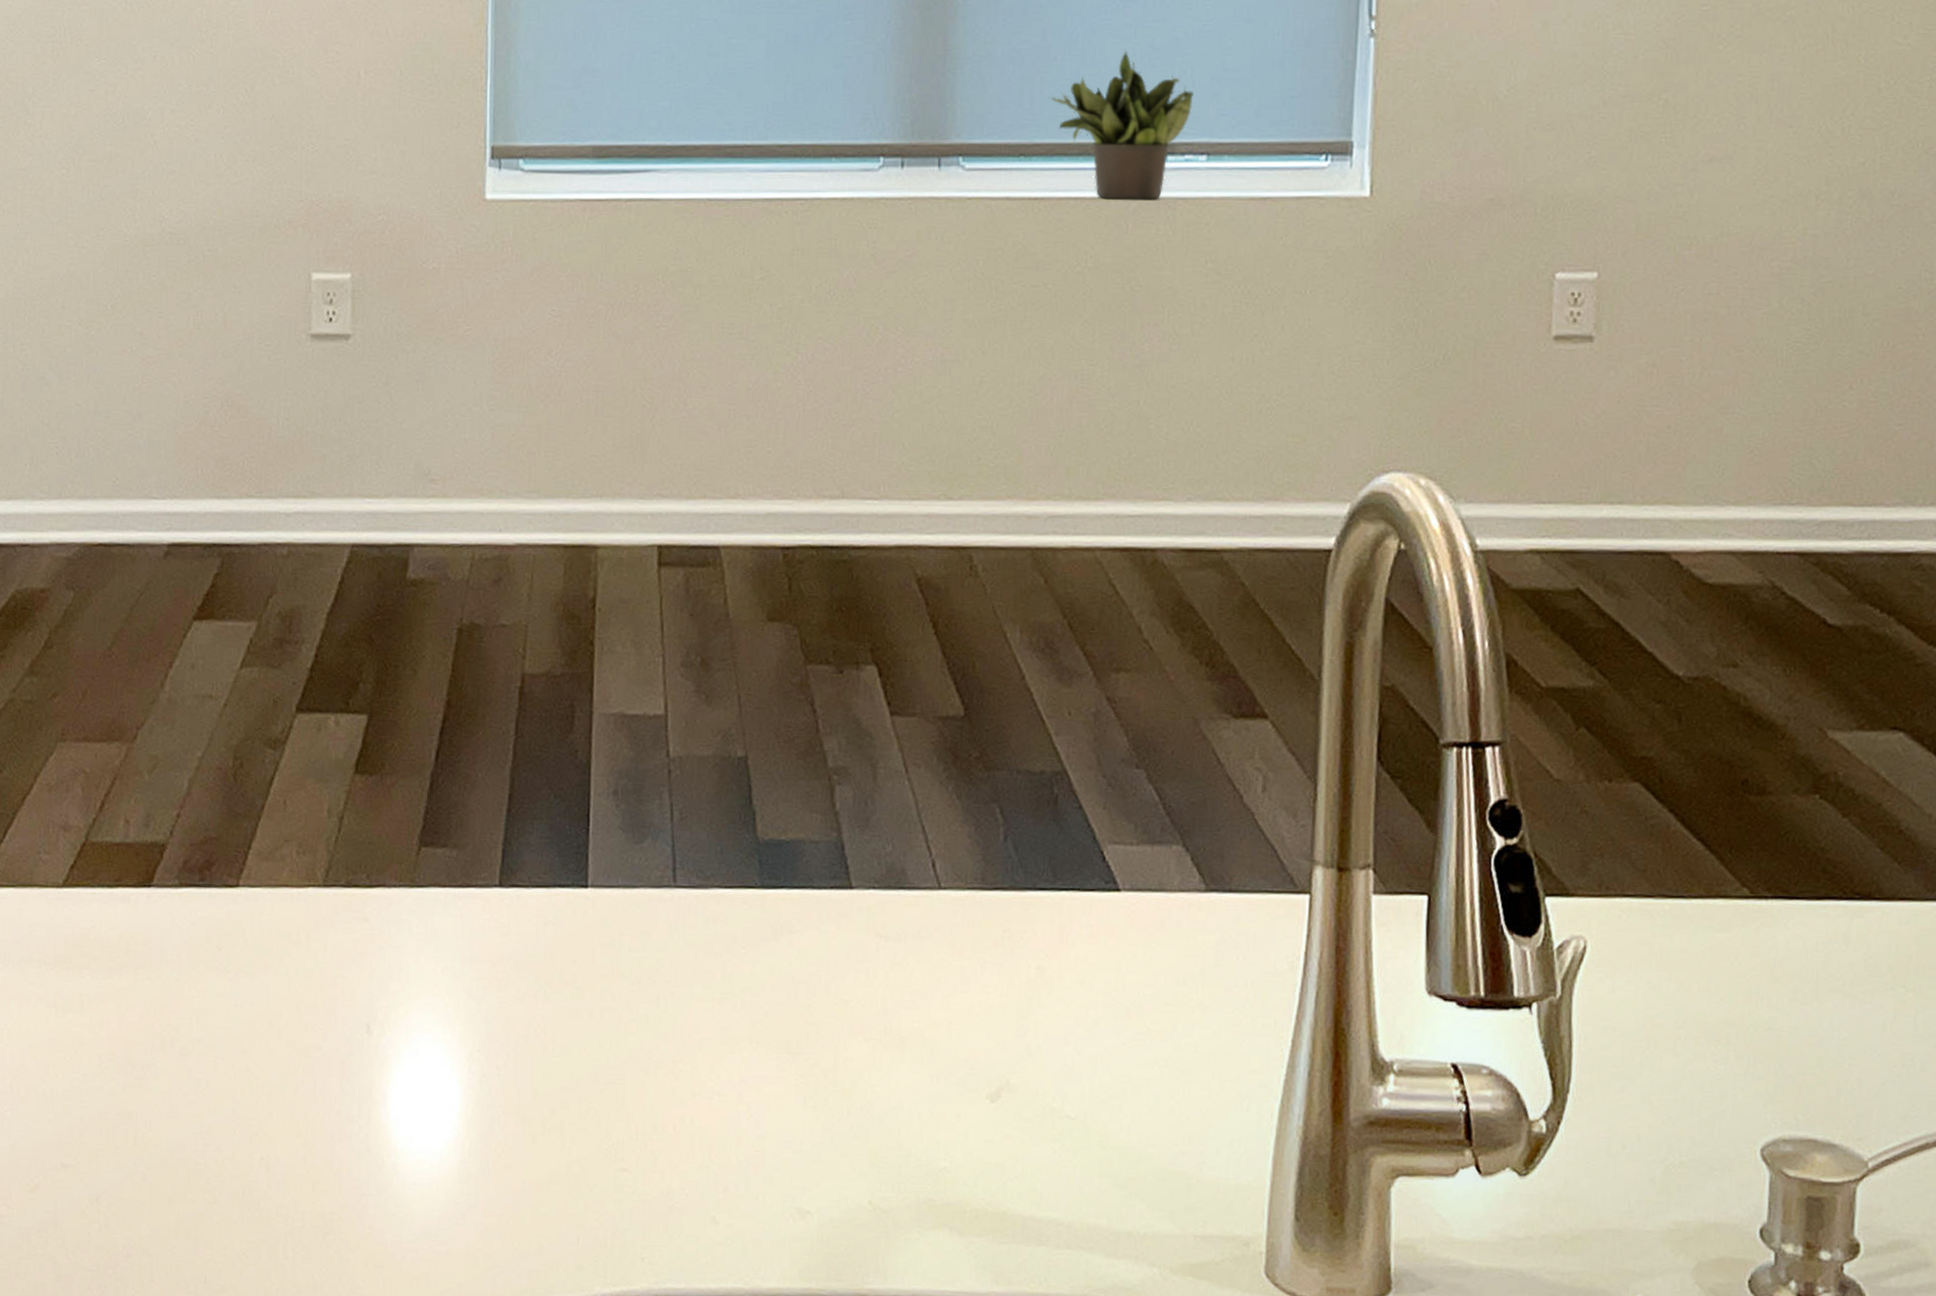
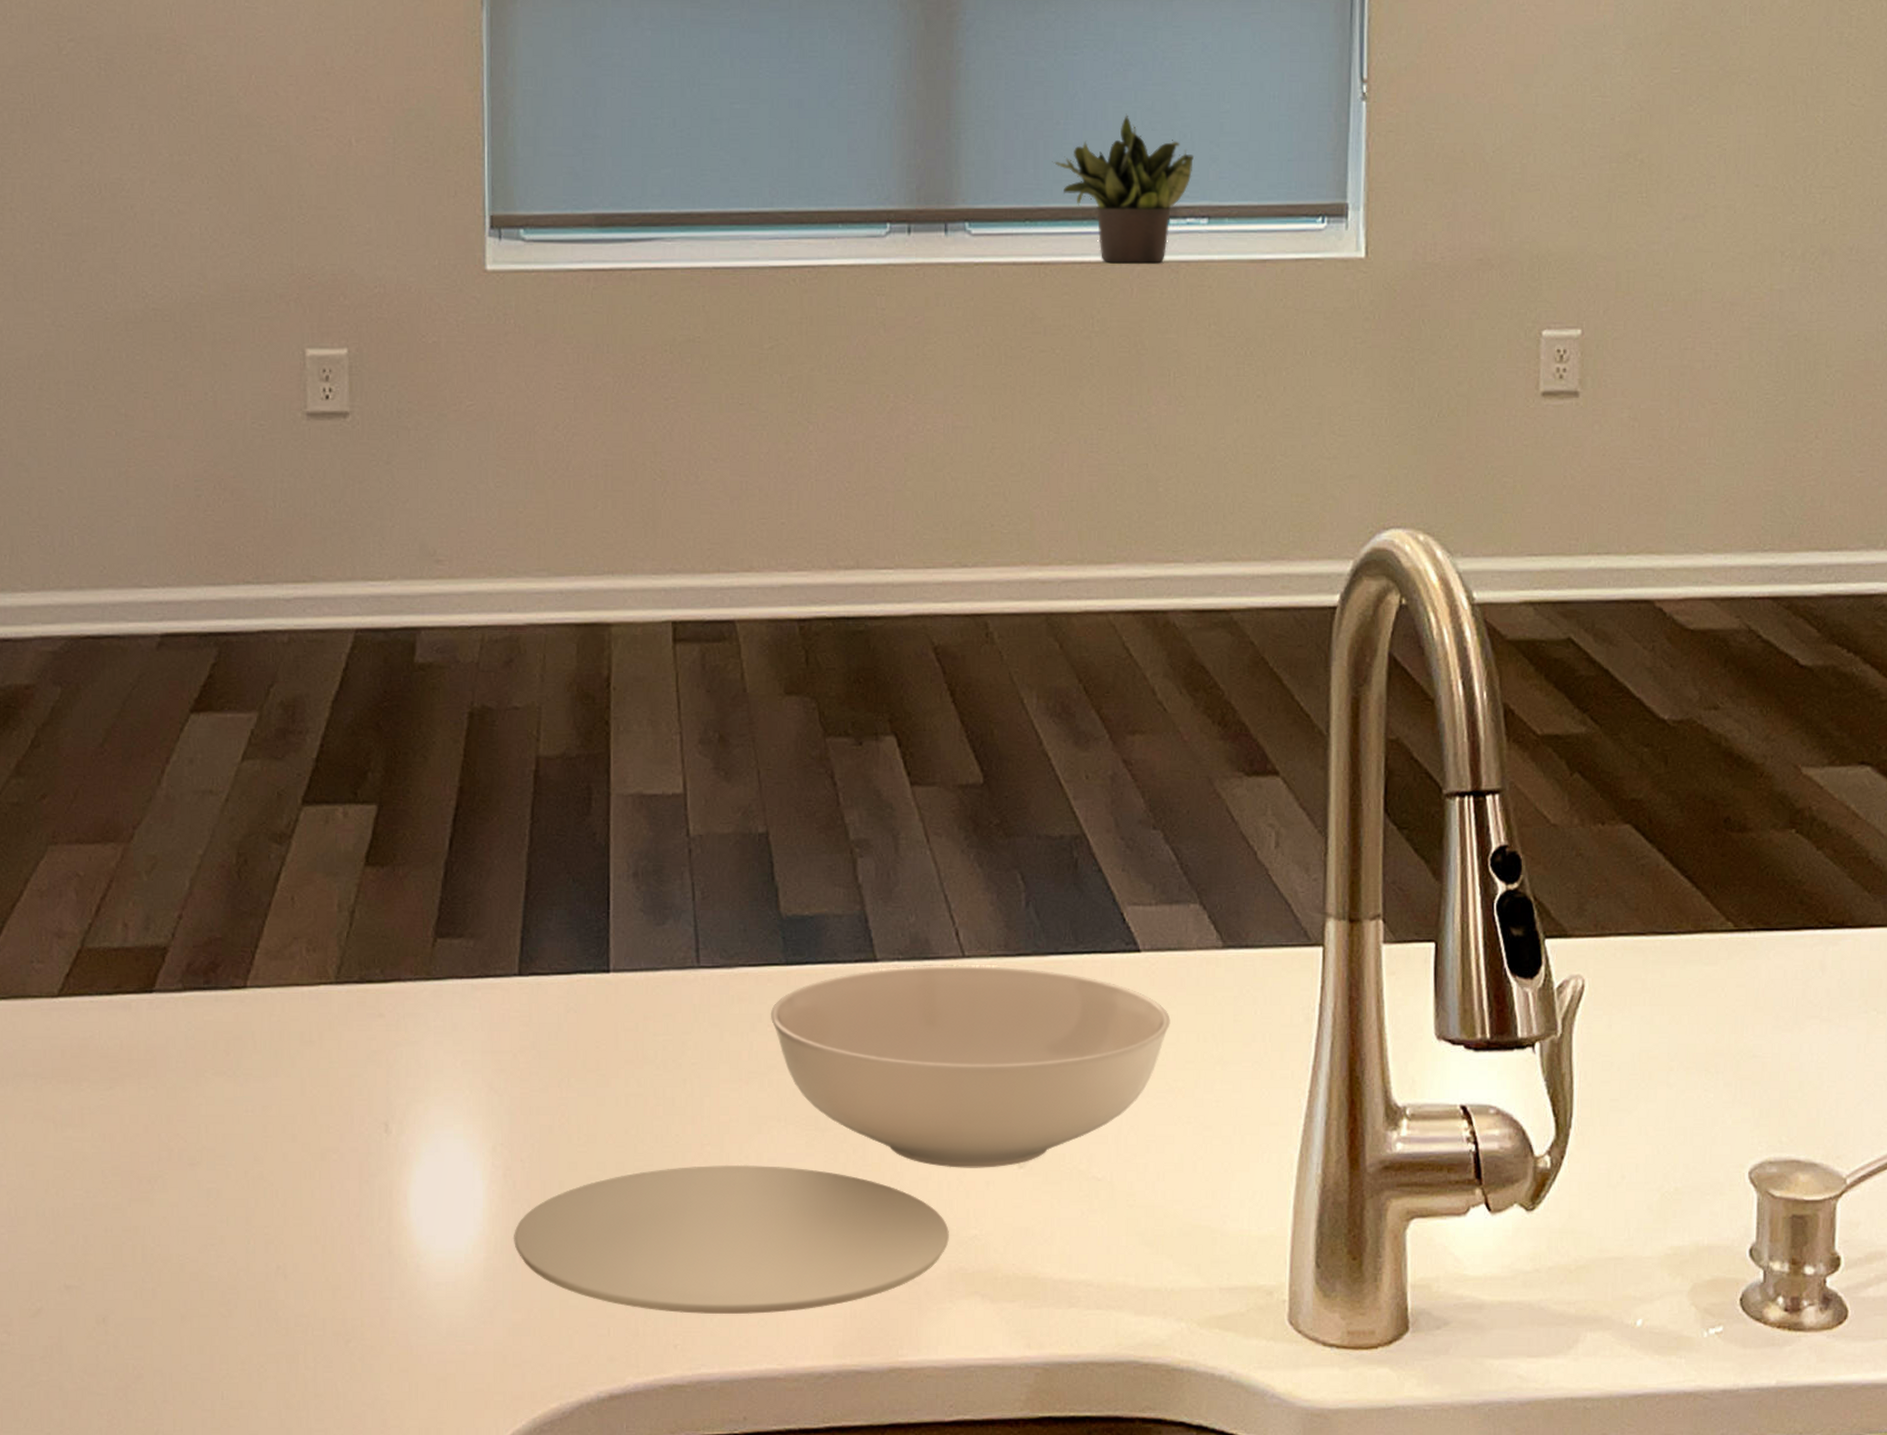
plate: none [487,1083,918,1233] -> present [513,1164,949,1314]
bowl: none [744,896,1150,1101] -> present [770,966,1170,1168]

